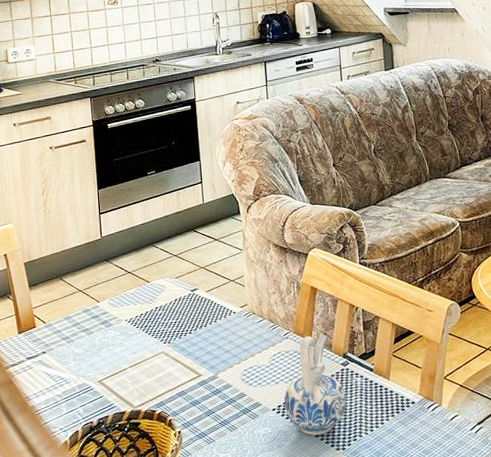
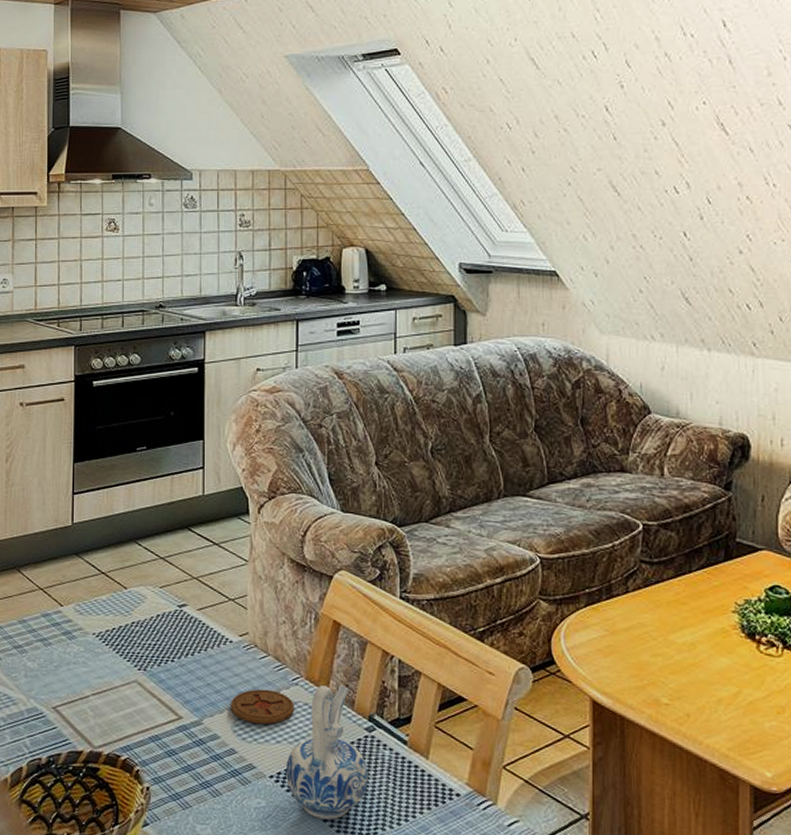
coaster: none [238,345,287,372] -> present [231,689,294,725]

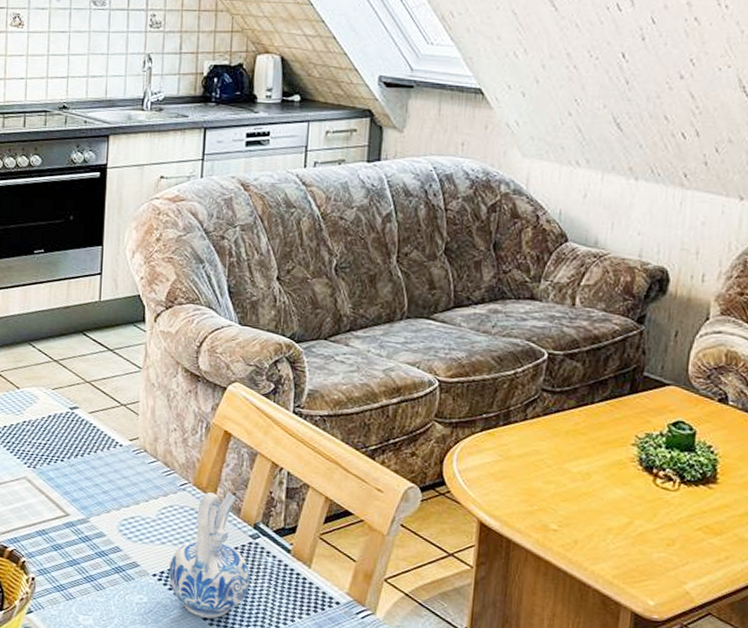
coaster: present [231,689,294,725] -> none [117,492,181,526]

